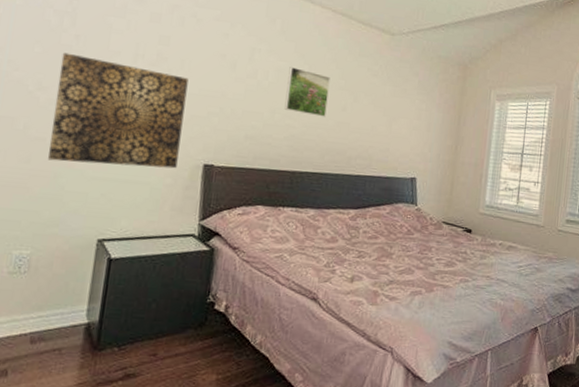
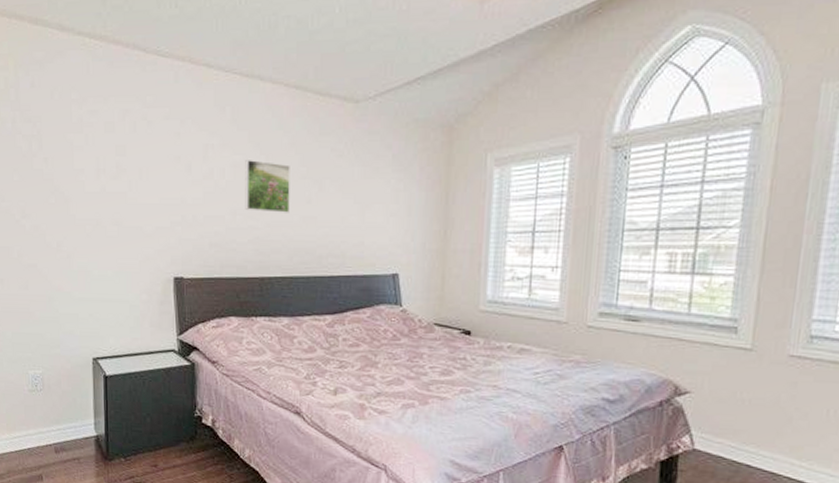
wall art: present [48,52,189,169] -> none [36,177,150,286]

